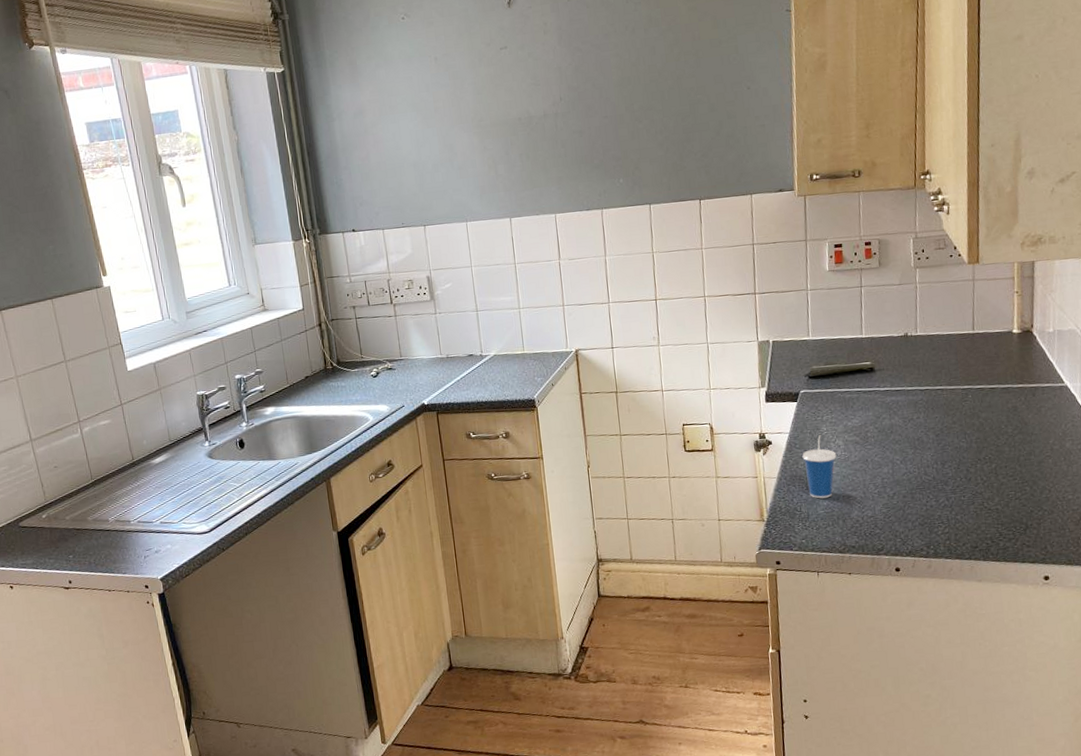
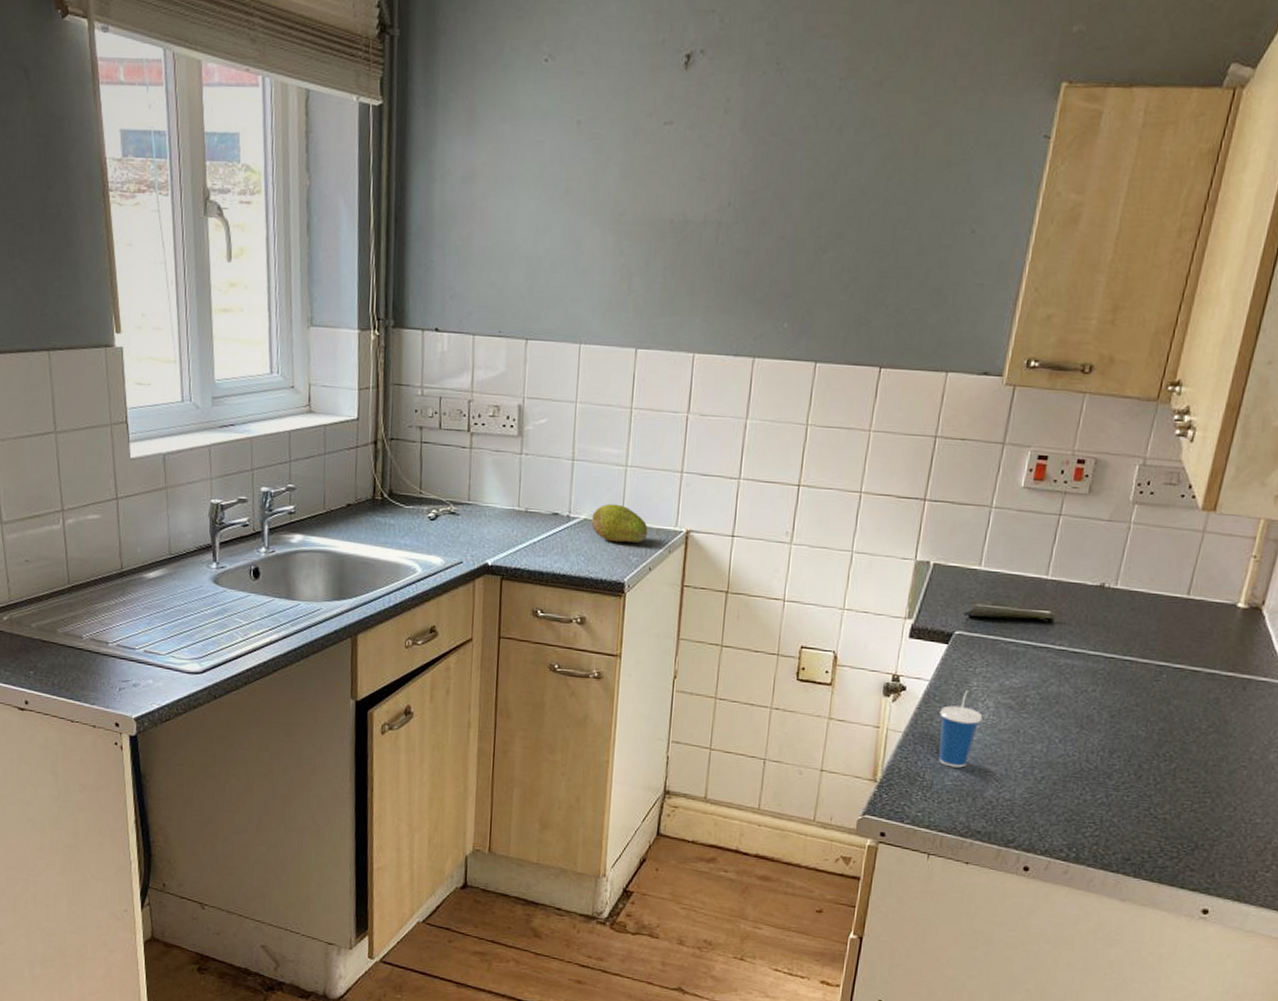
fruit: none [499,339,546,369] -> present [591,503,648,543]

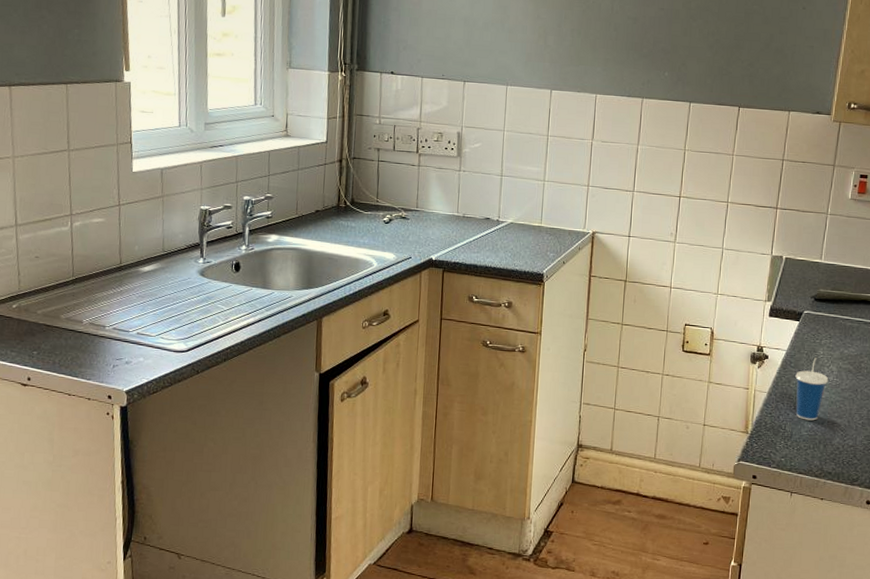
fruit: present [591,503,648,543] -> none [516,210,562,242]

